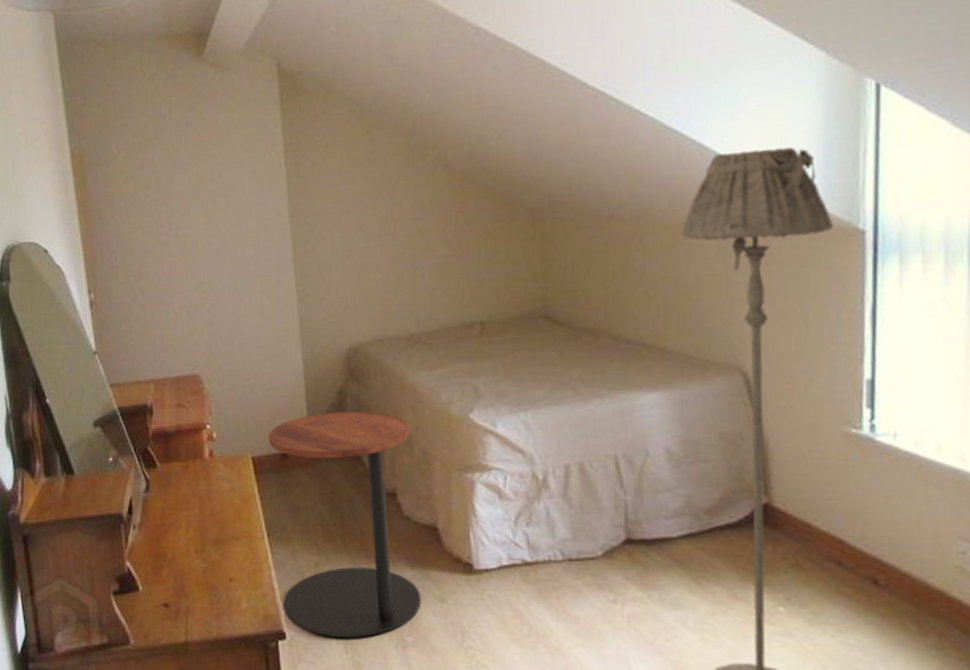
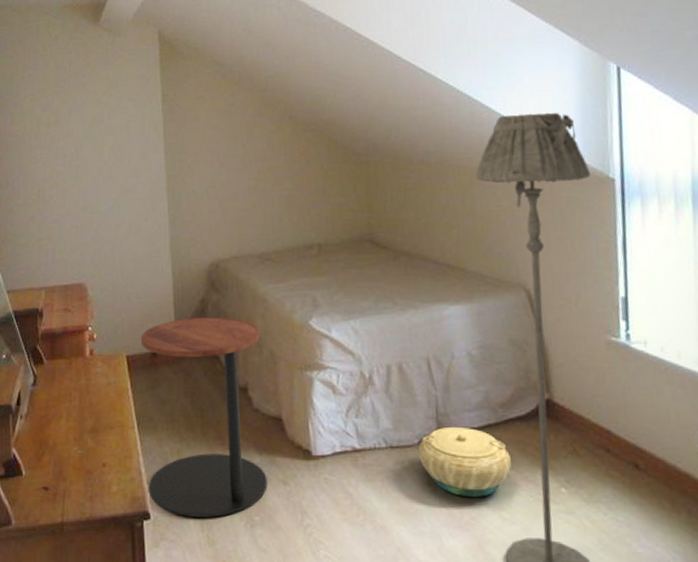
basket: none [602,536,718,617] -> present [418,426,512,497]

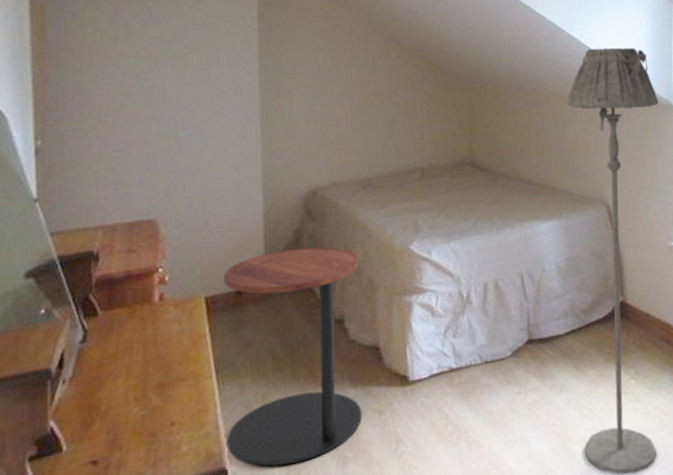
basket: present [418,426,512,497] -> none [510,335,592,401]

